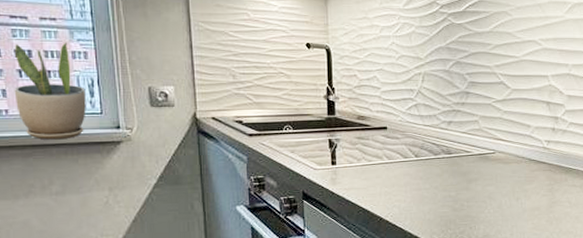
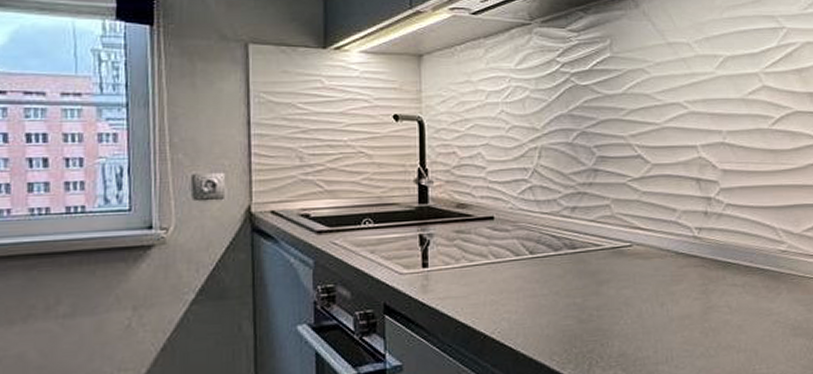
potted plant: present [14,42,86,140] -> none [20,122,112,246]

